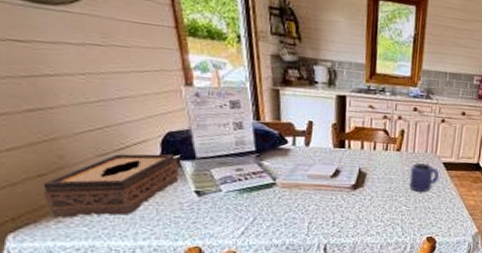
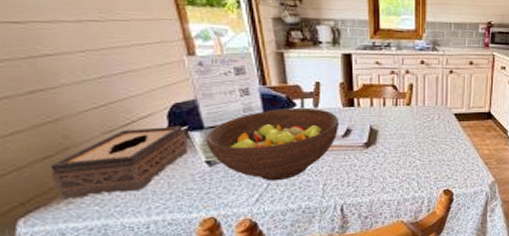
fruit bowl: none [196,144,329,216] -> present [205,107,340,181]
mug: present [409,162,440,192] -> none [422,115,452,145]

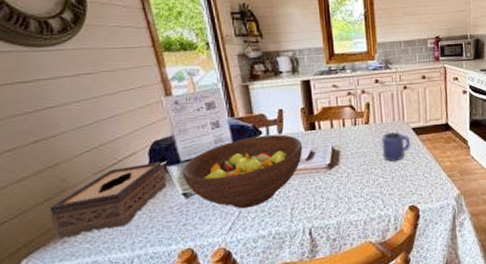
mug: none [422,115,452,145] -> present [381,131,411,162]

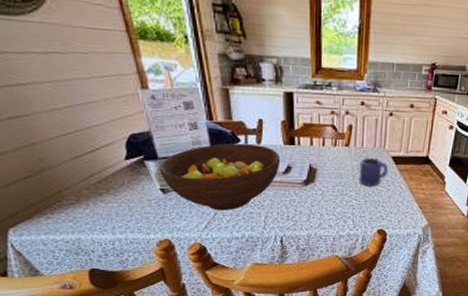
tissue box: present [49,161,167,239] -> none [30,155,145,215]

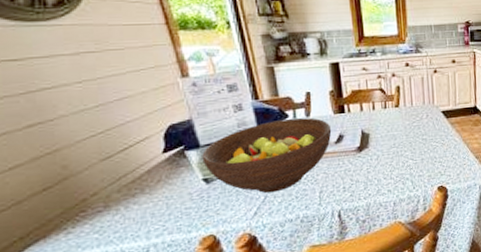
mug: present [359,157,389,186] -> none [411,114,441,144]

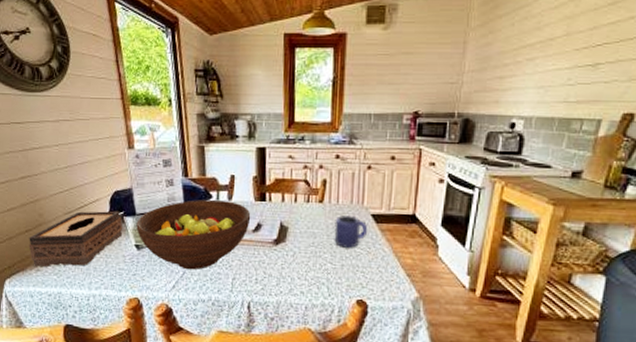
tissue box: none [49,146,186,230] -> present [29,211,123,267]
mug: none [411,114,441,144] -> present [334,215,368,248]

